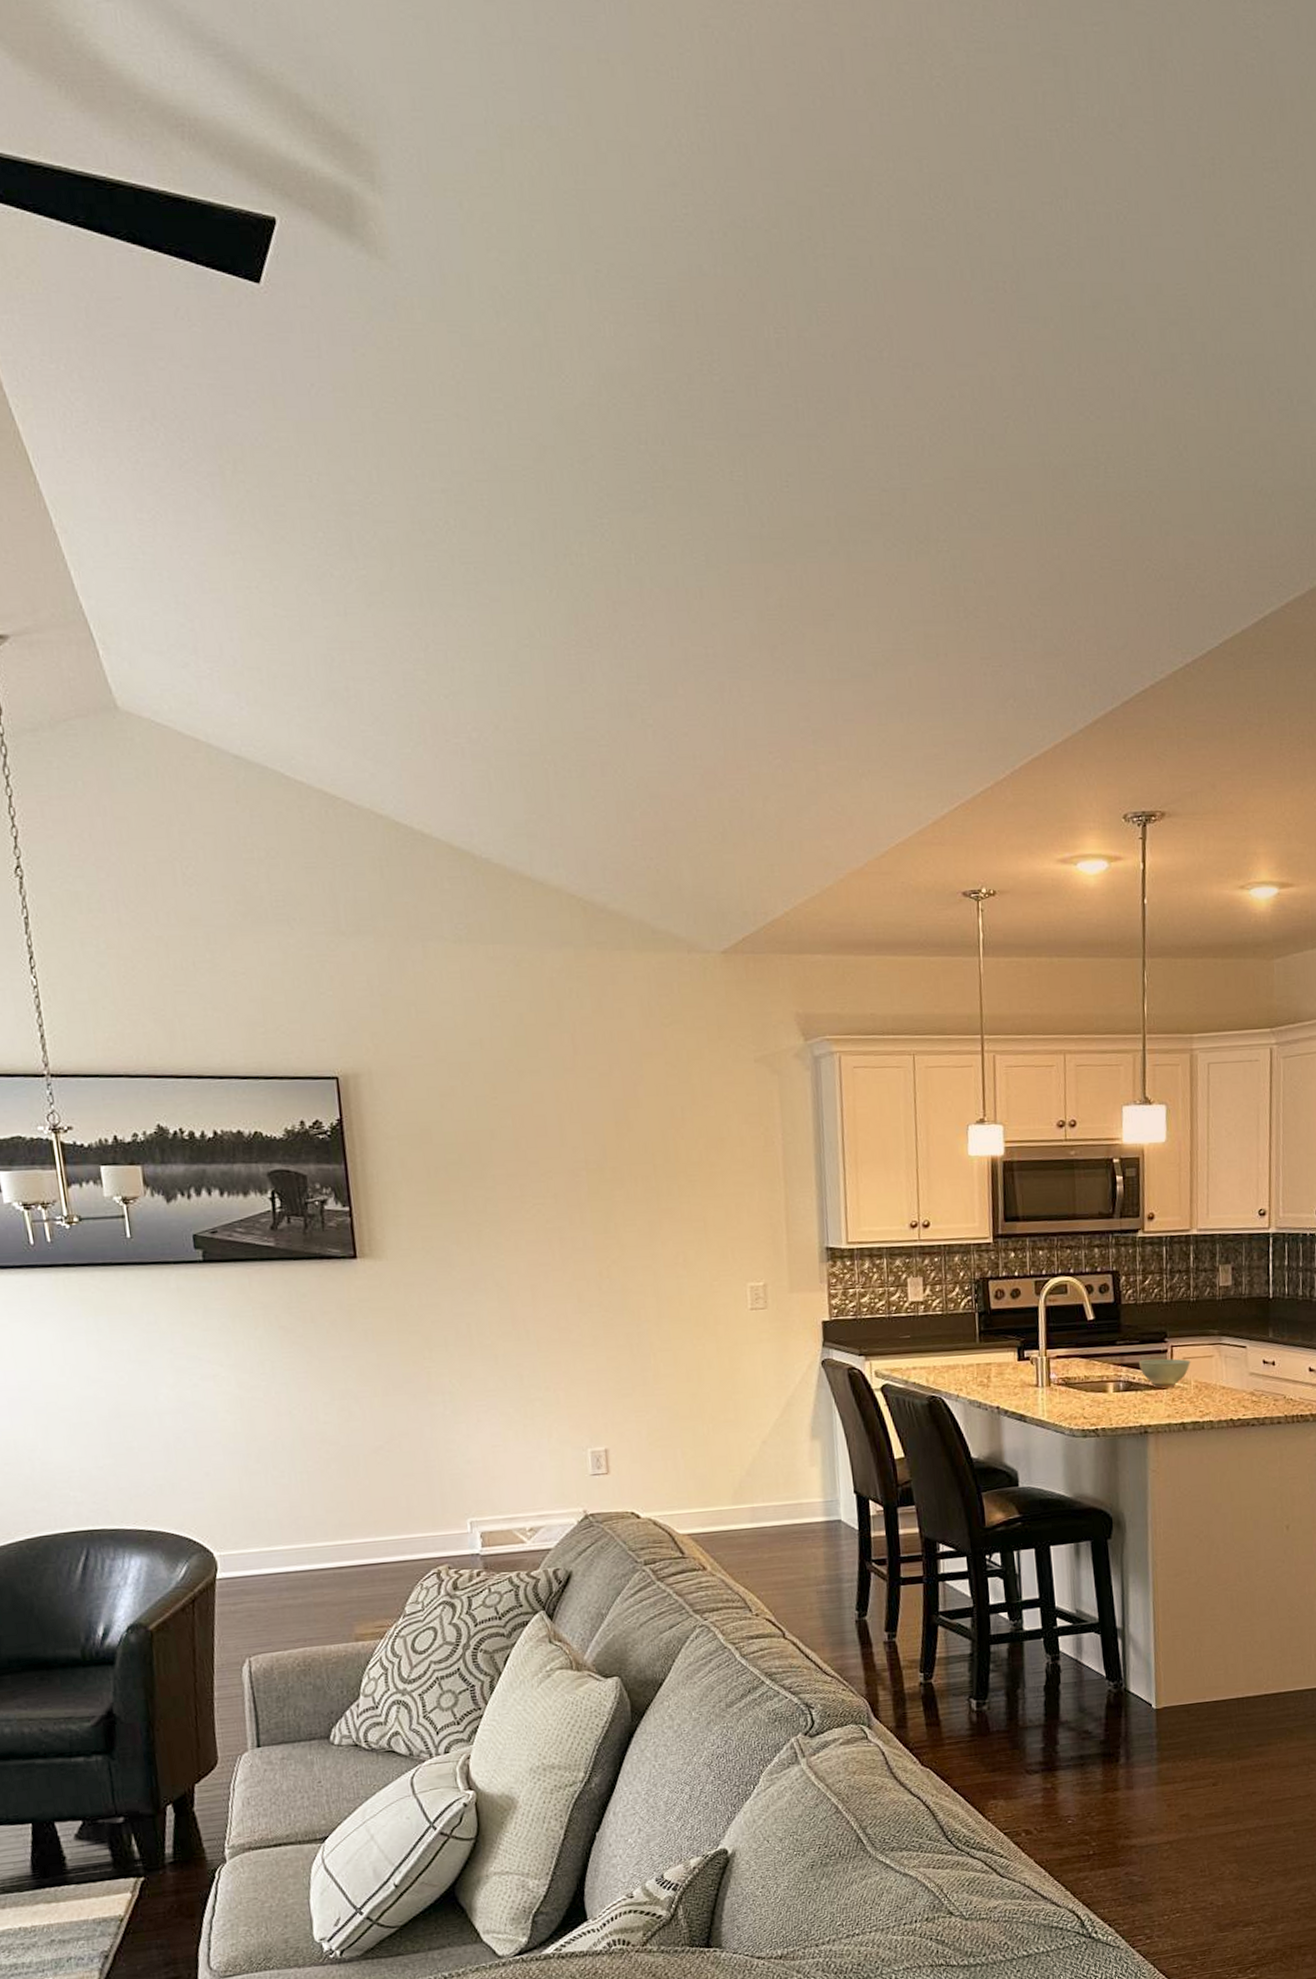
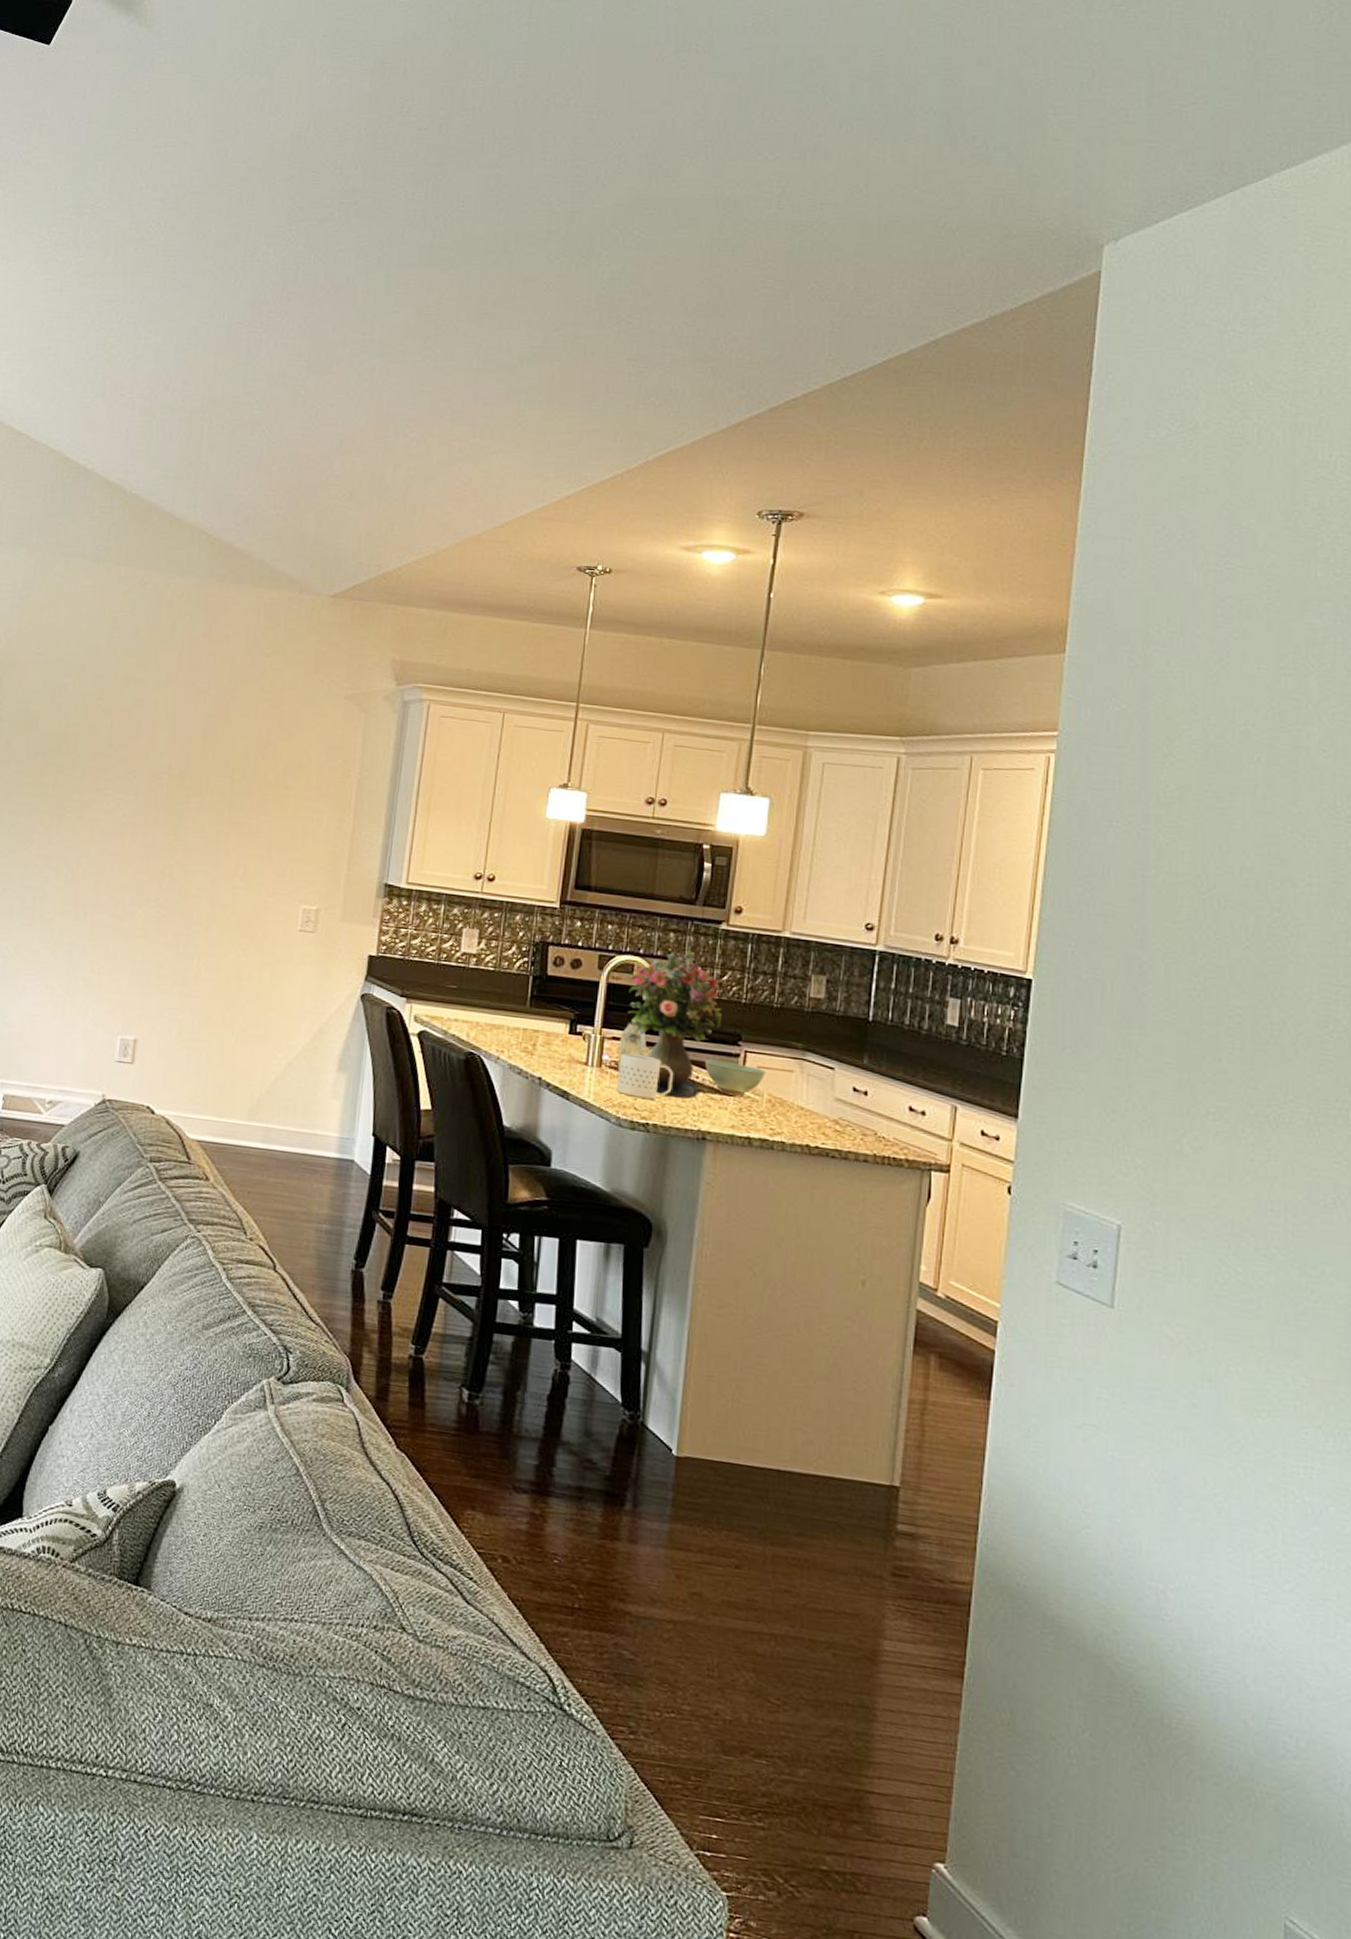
vase: none [1062,1338,1088,1388] -> present [617,1021,647,1073]
bouquet: none [1065,1261,1149,1401] -> present [627,949,723,1099]
mug: none [1065,1367,1114,1408] -> present [616,1053,674,1099]

